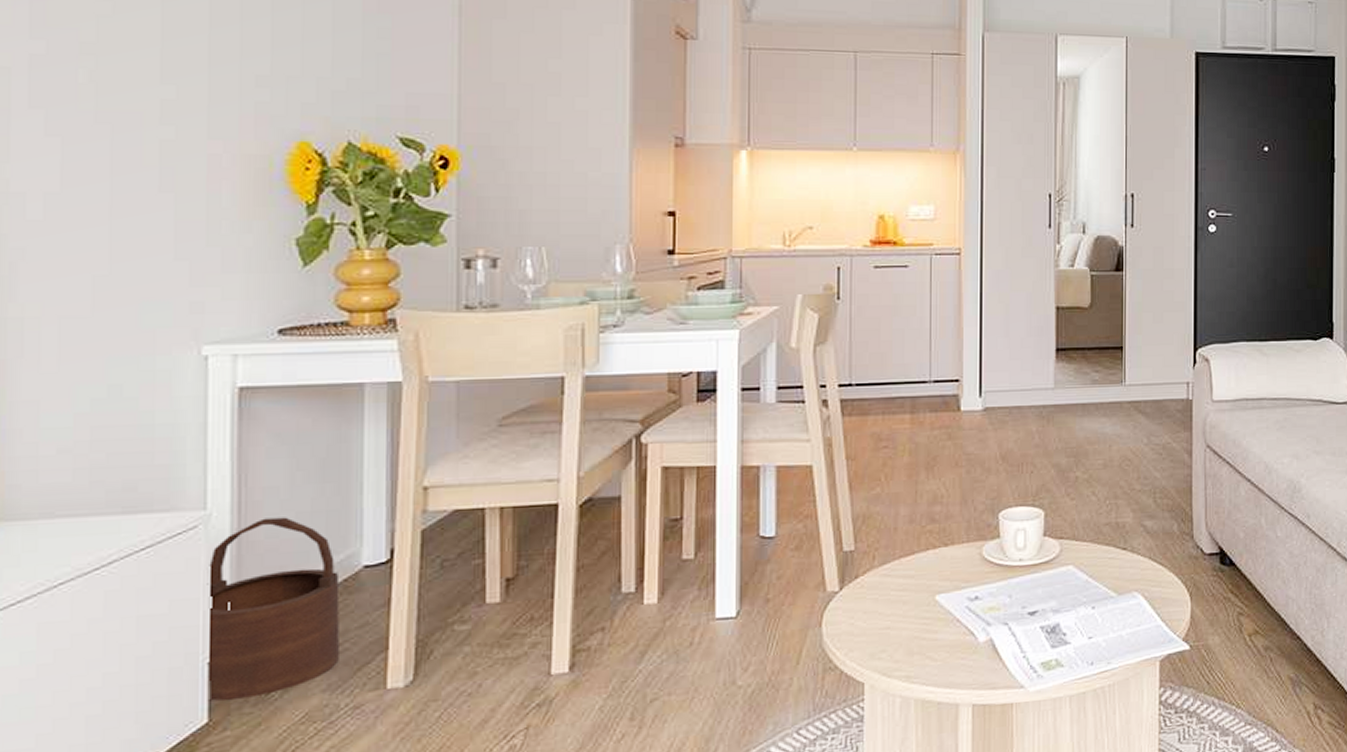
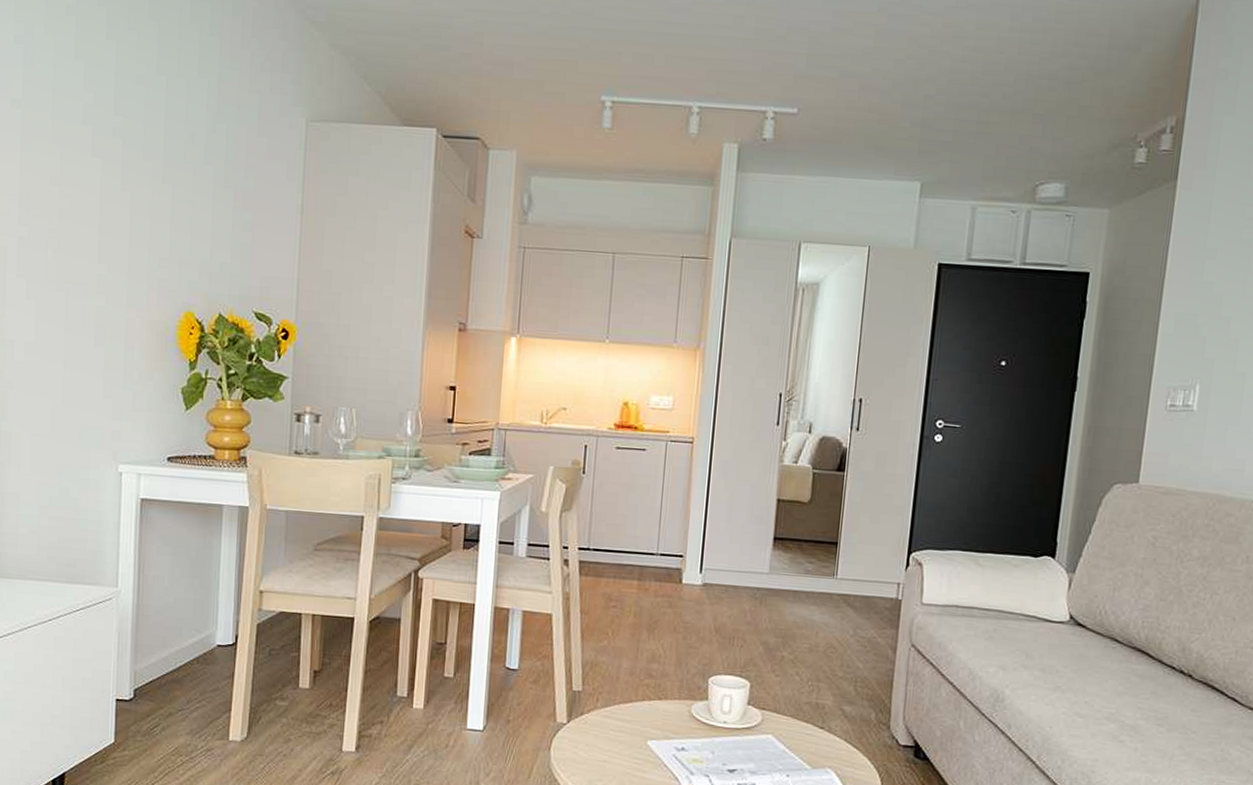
wooden bucket: present [207,517,340,701] -> none [114,599,201,730]

